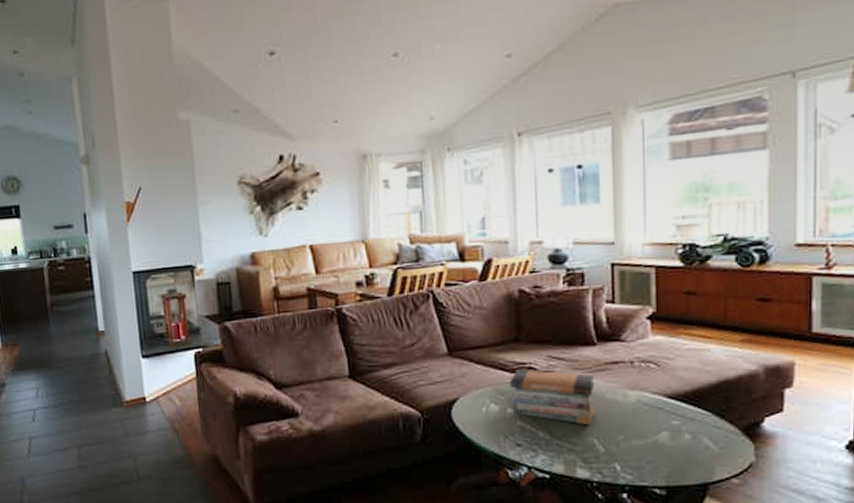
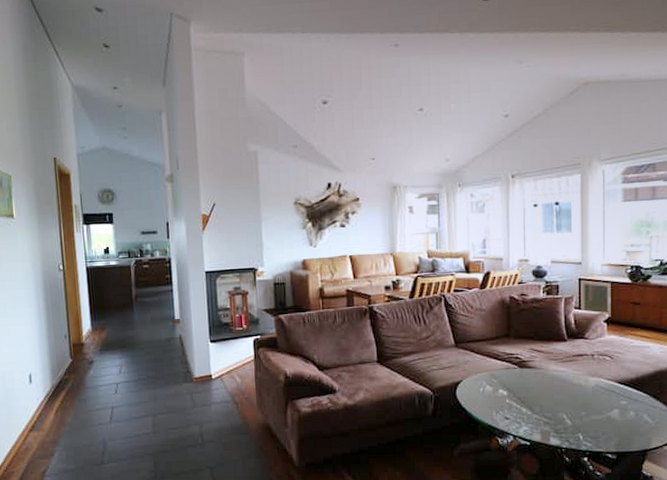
book stack: present [509,369,595,426] -> none [501,359,564,404]

